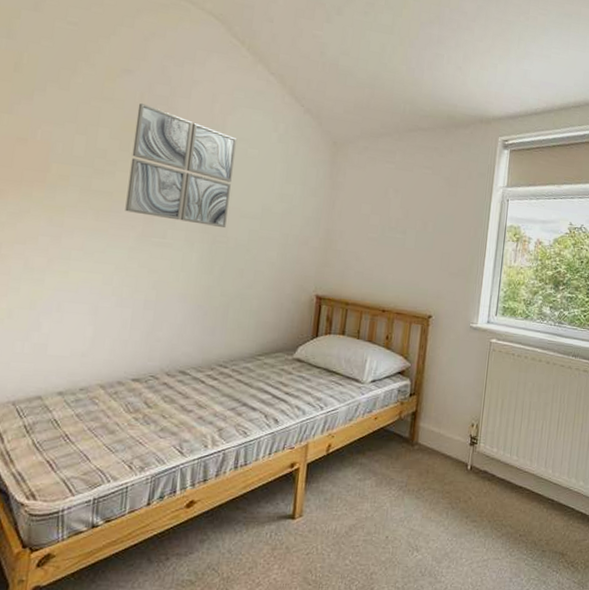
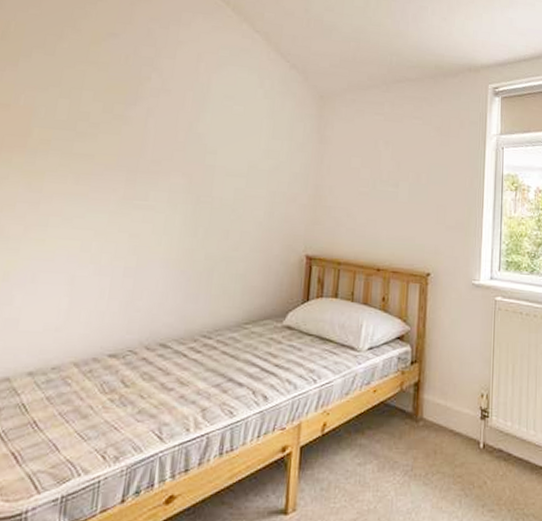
wall art: present [125,102,237,227] -> none [106,64,223,187]

